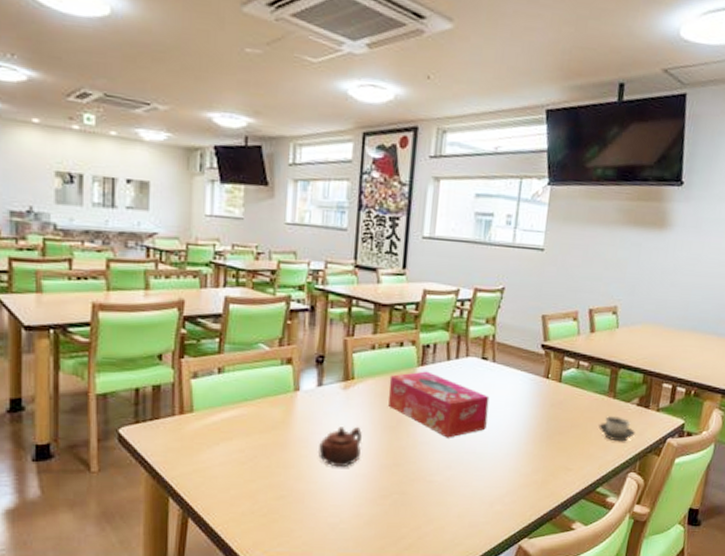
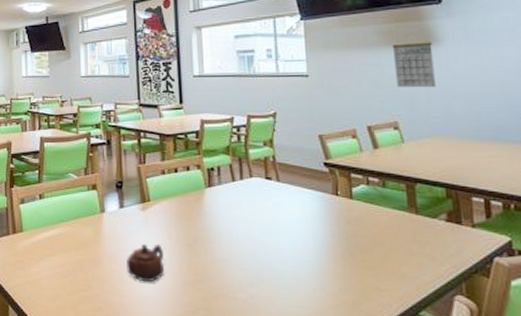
tissue box: present [388,371,490,438] -> none [181,192,282,256]
cup: present [598,416,636,442] -> none [405,233,453,261]
calendar: none [624,224,665,274] -> present [391,42,436,88]

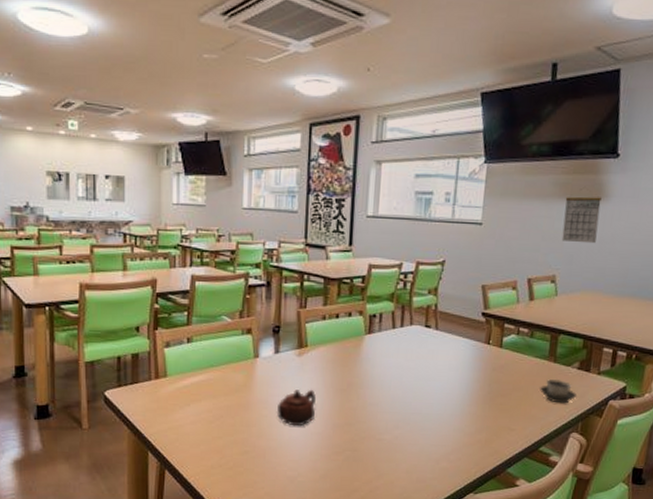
cup: none [405,233,453,261] -> present [540,379,578,404]

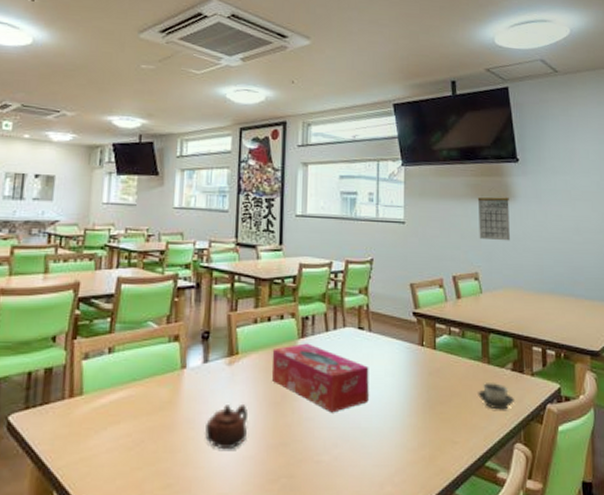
tissue box: none [339,339,434,400] -> present [271,343,369,413]

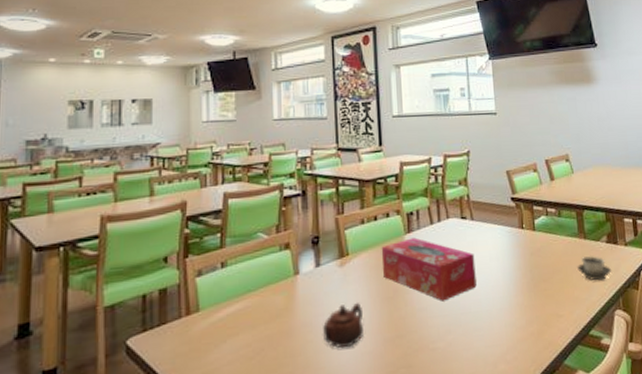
calendar: present [477,197,510,241] -> none [562,81,595,123]

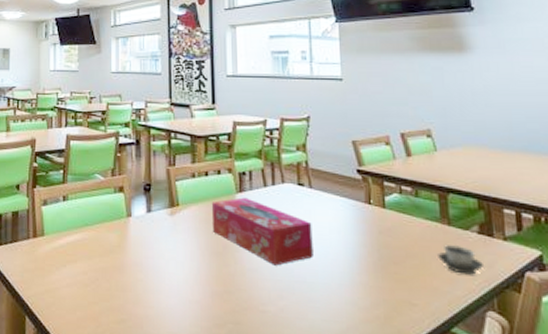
teapot: present [322,302,364,349] -> none [151,251,192,293]

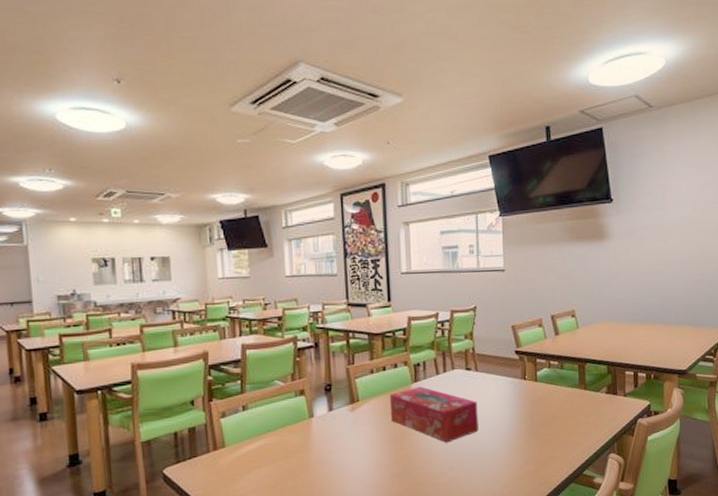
cup: present [438,245,485,275] -> none [576,405,610,428]

